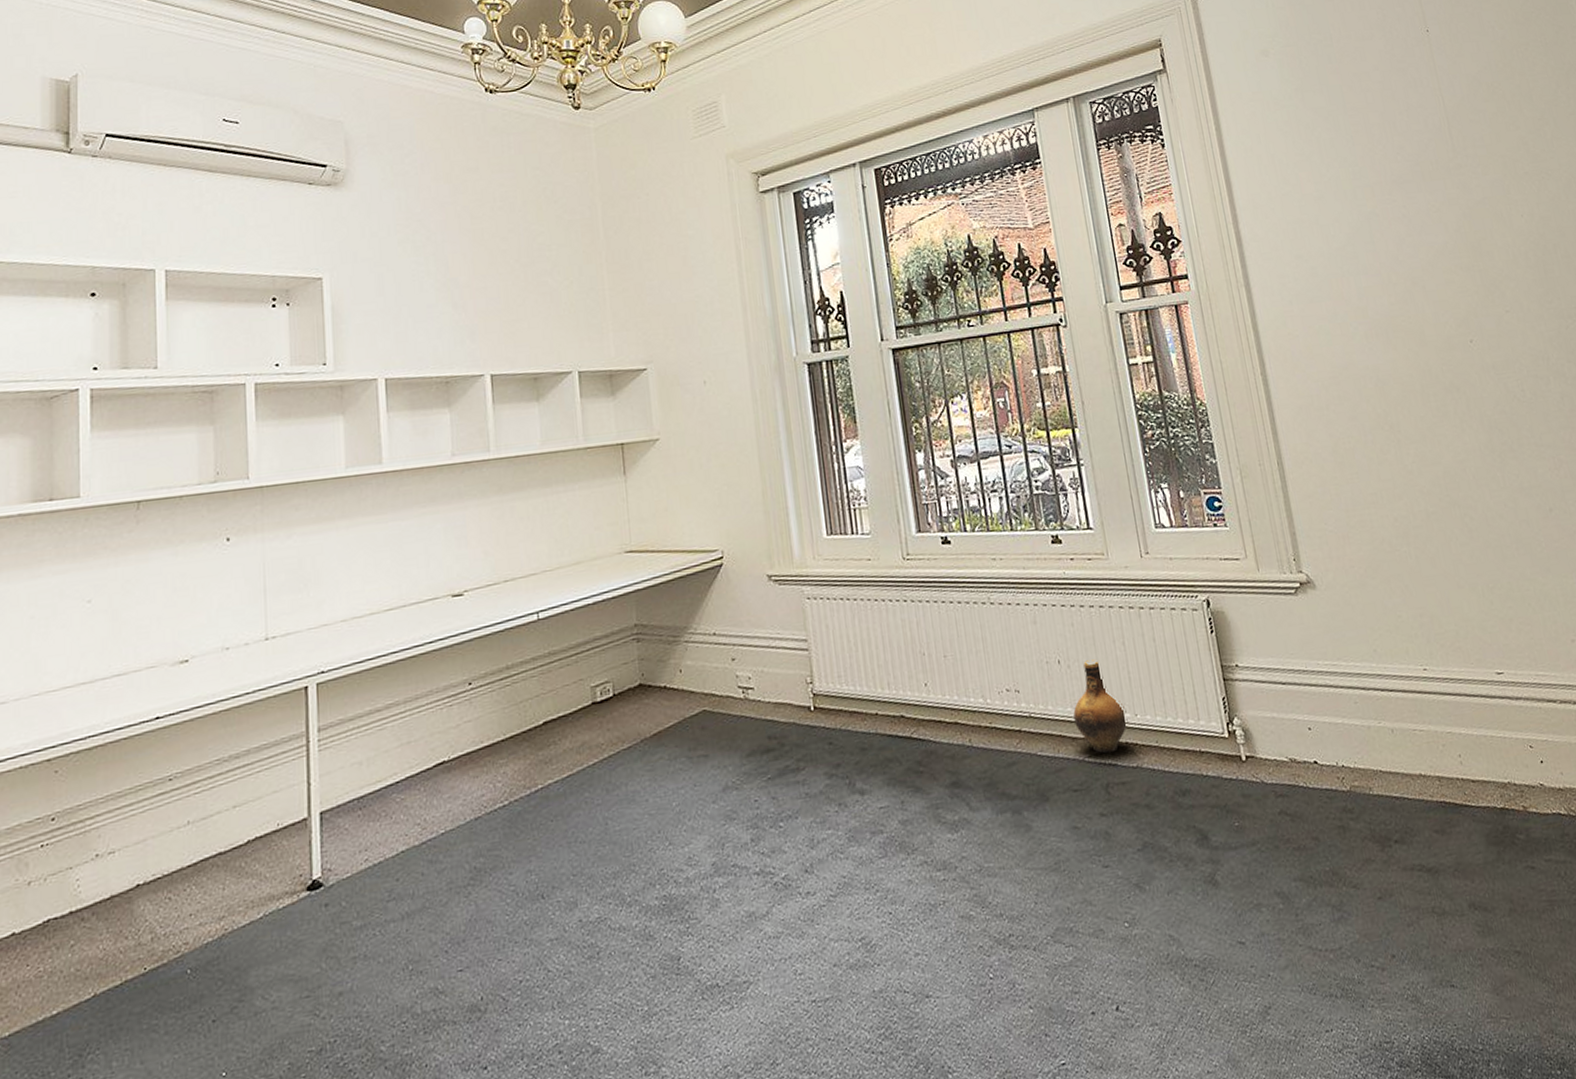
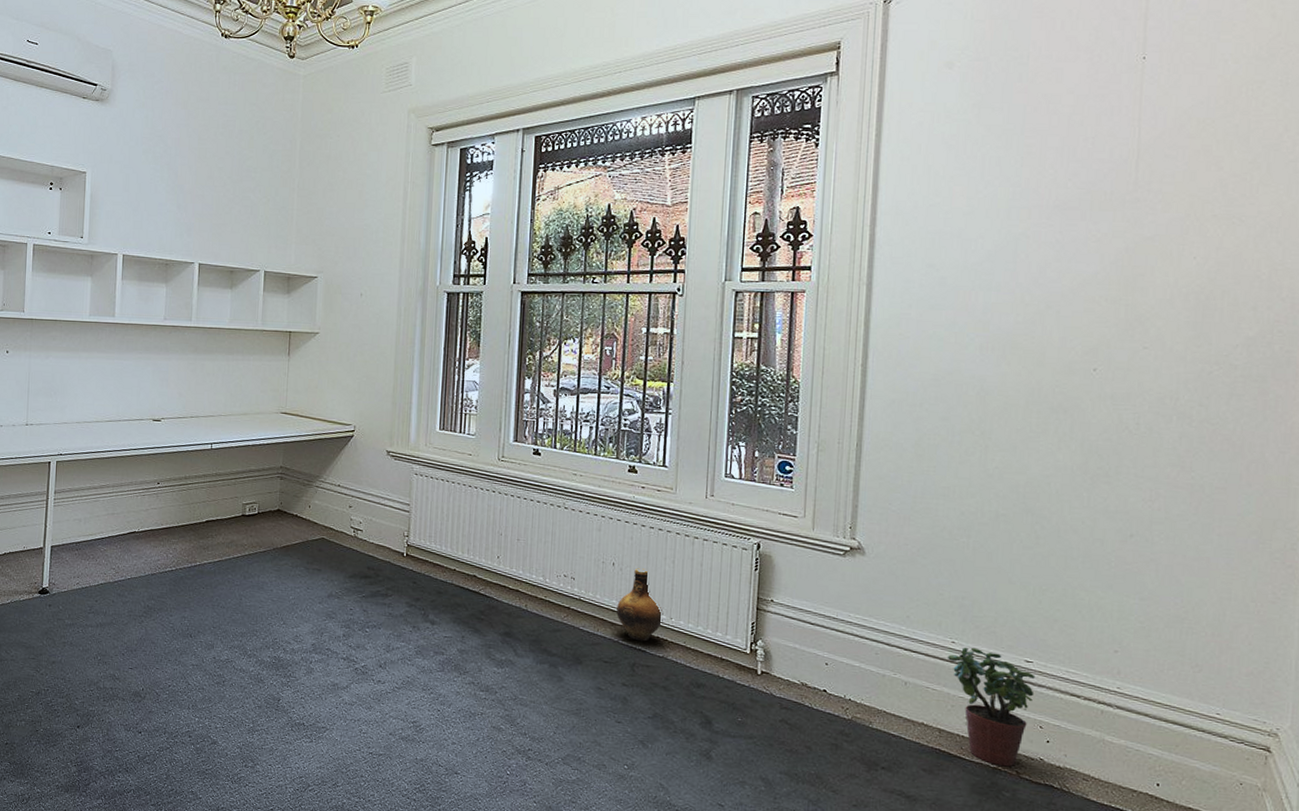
potted plant: none [1423,670,1520,805] -> present [947,647,1036,767]

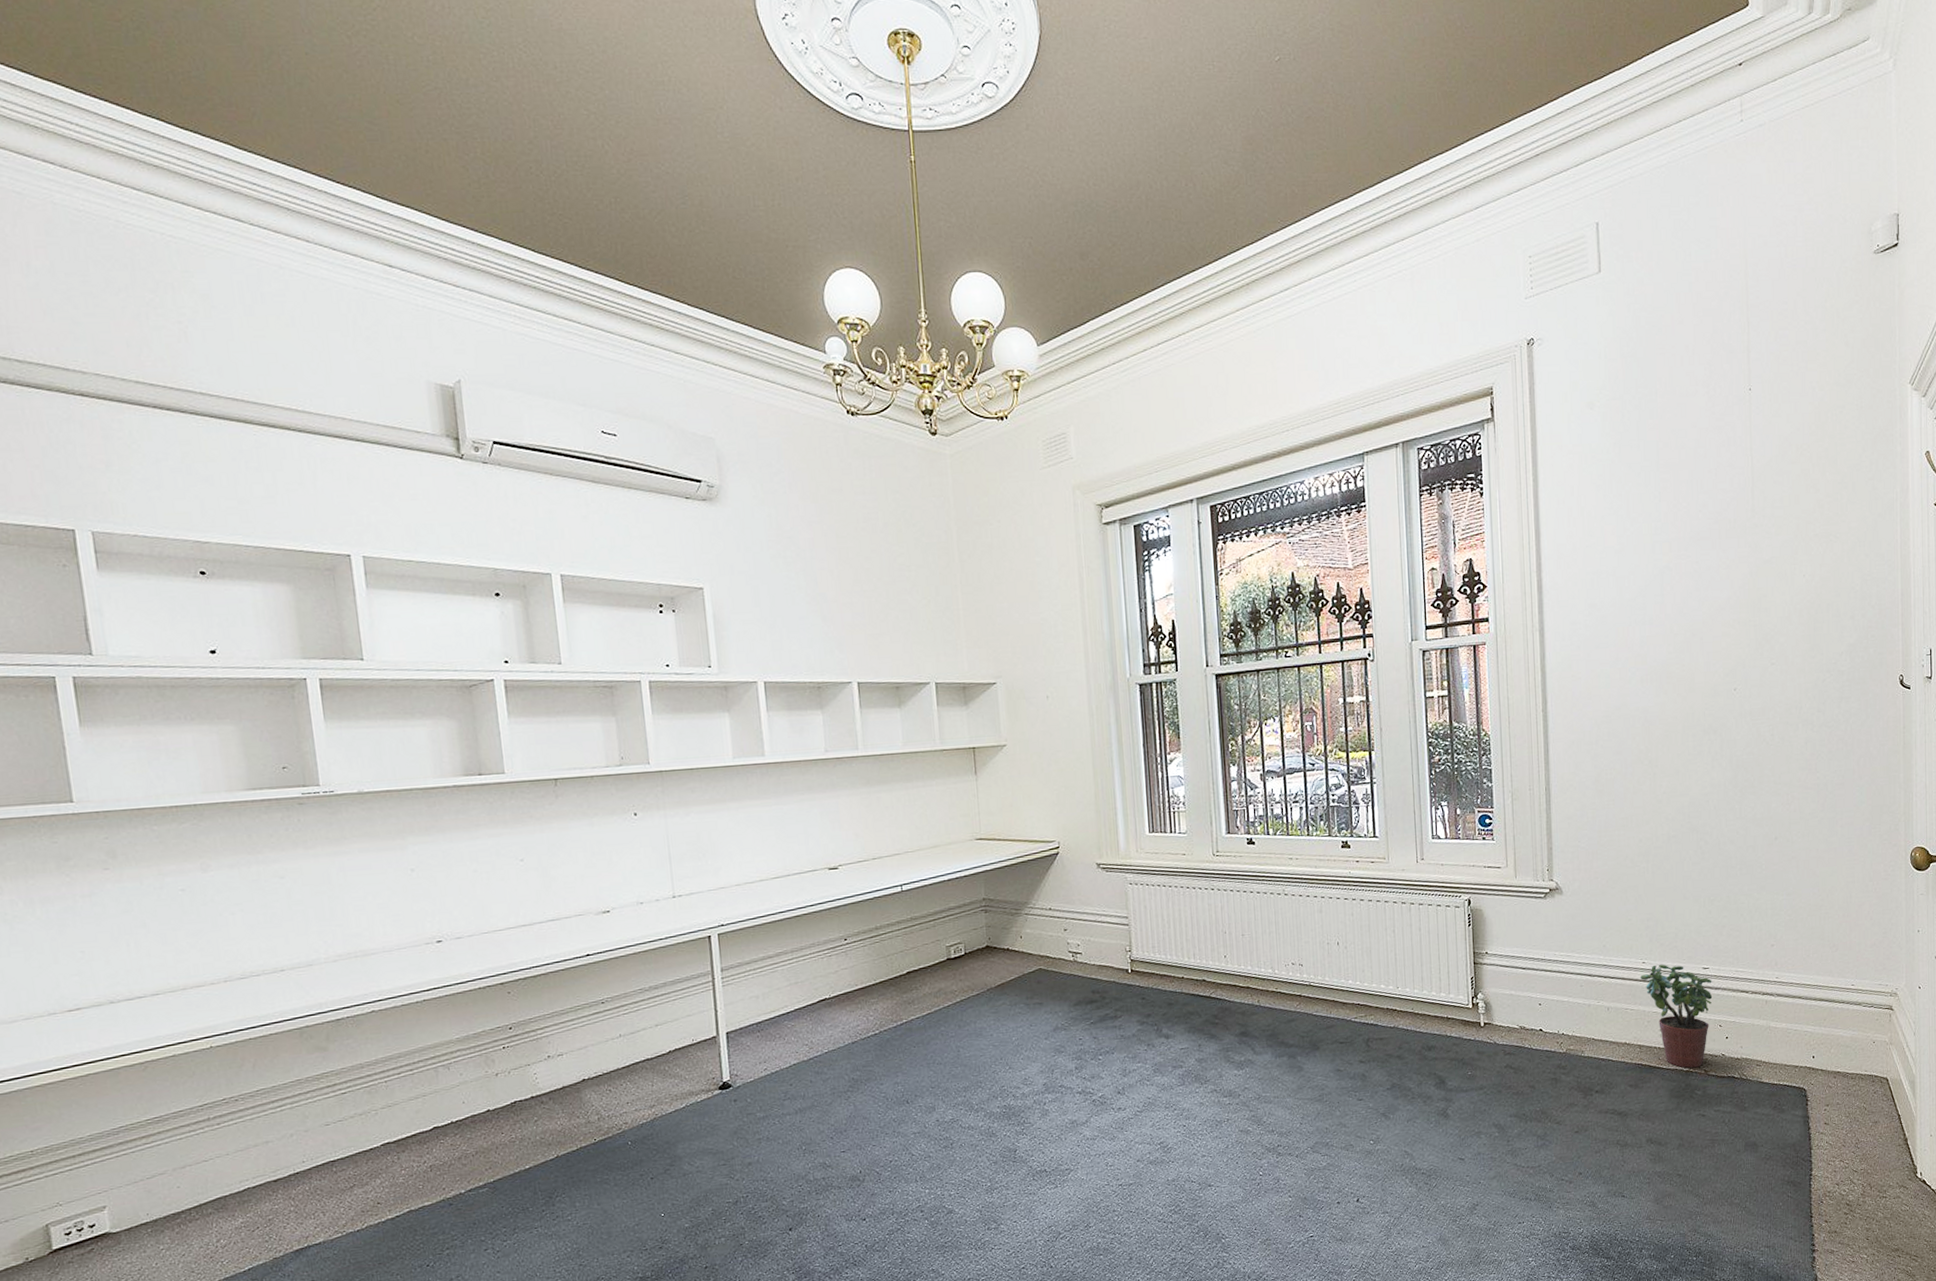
ceramic jug: present [616,568,664,642] -> none [1346,943,1390,1016]

